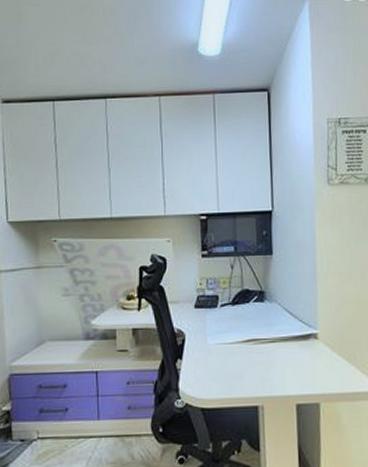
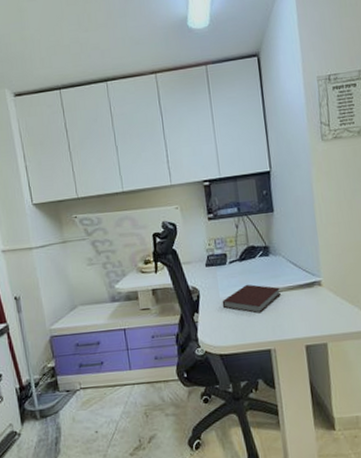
notebook: none [209,331,273,365] -> present [222,284,281,314]

